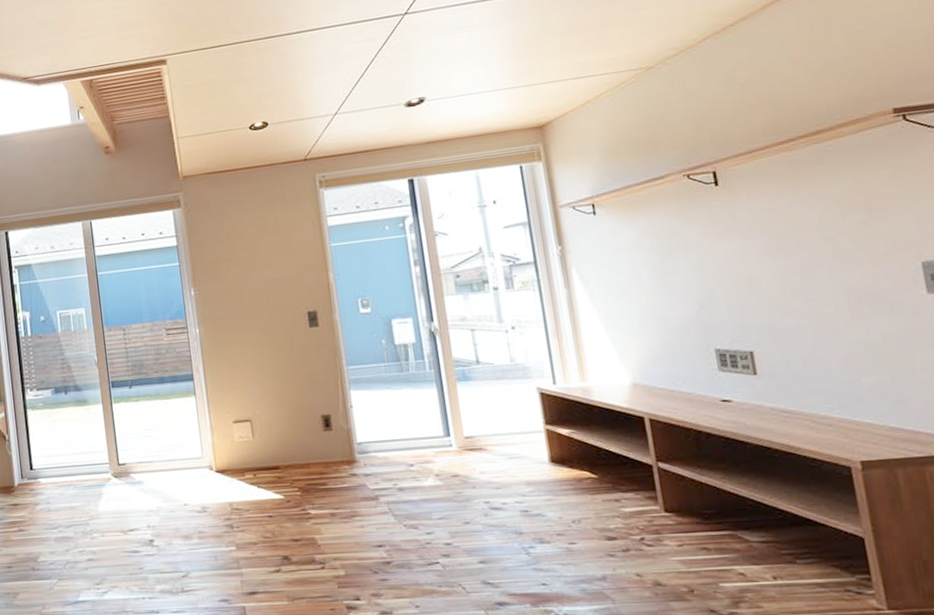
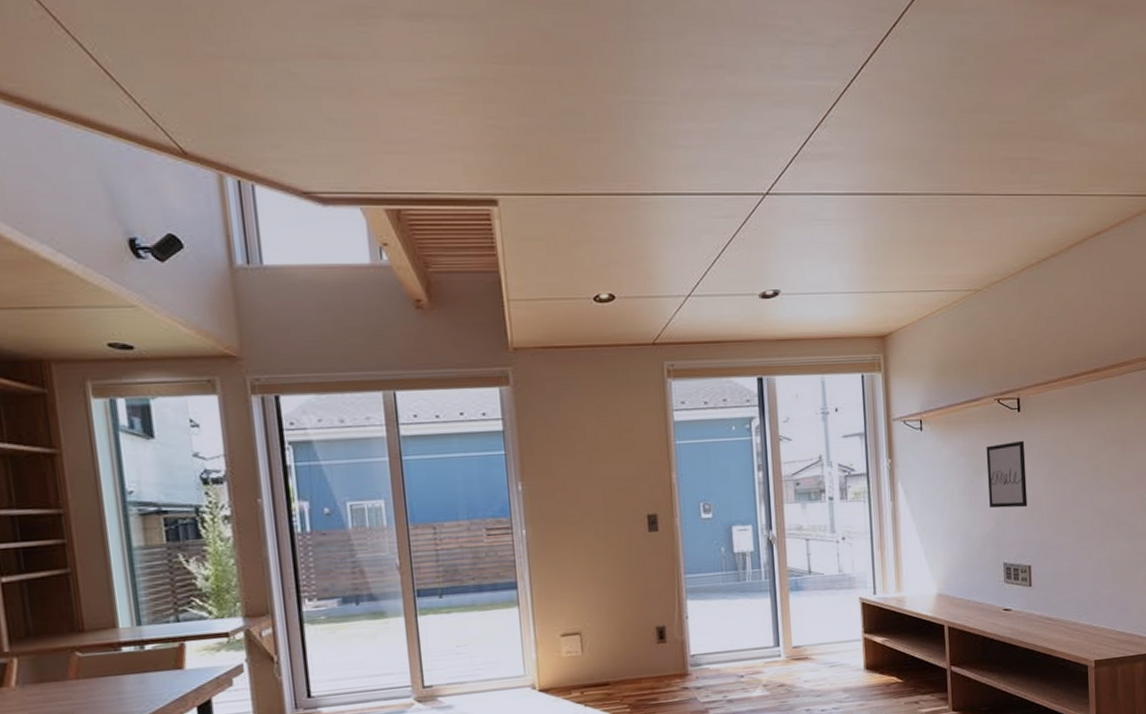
wall art: none [677,215,741,290] -> present [986,440,1028,508]

